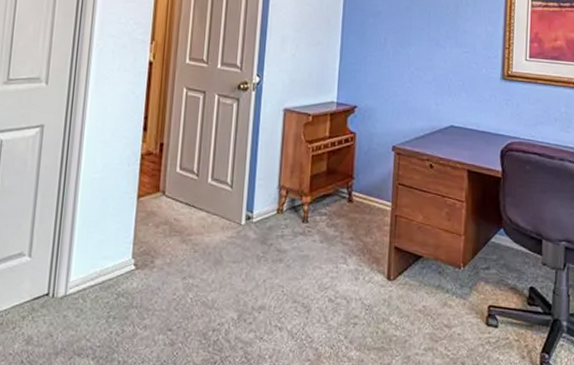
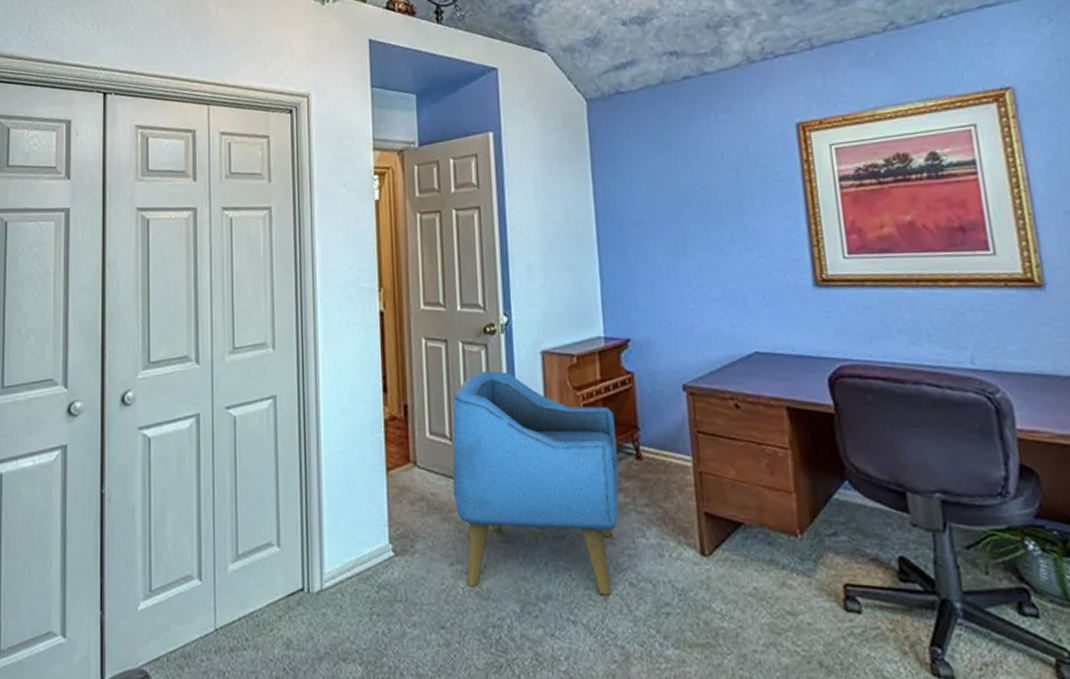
armchair: none [193,120,335,308] -> present [452,370,619,595]

